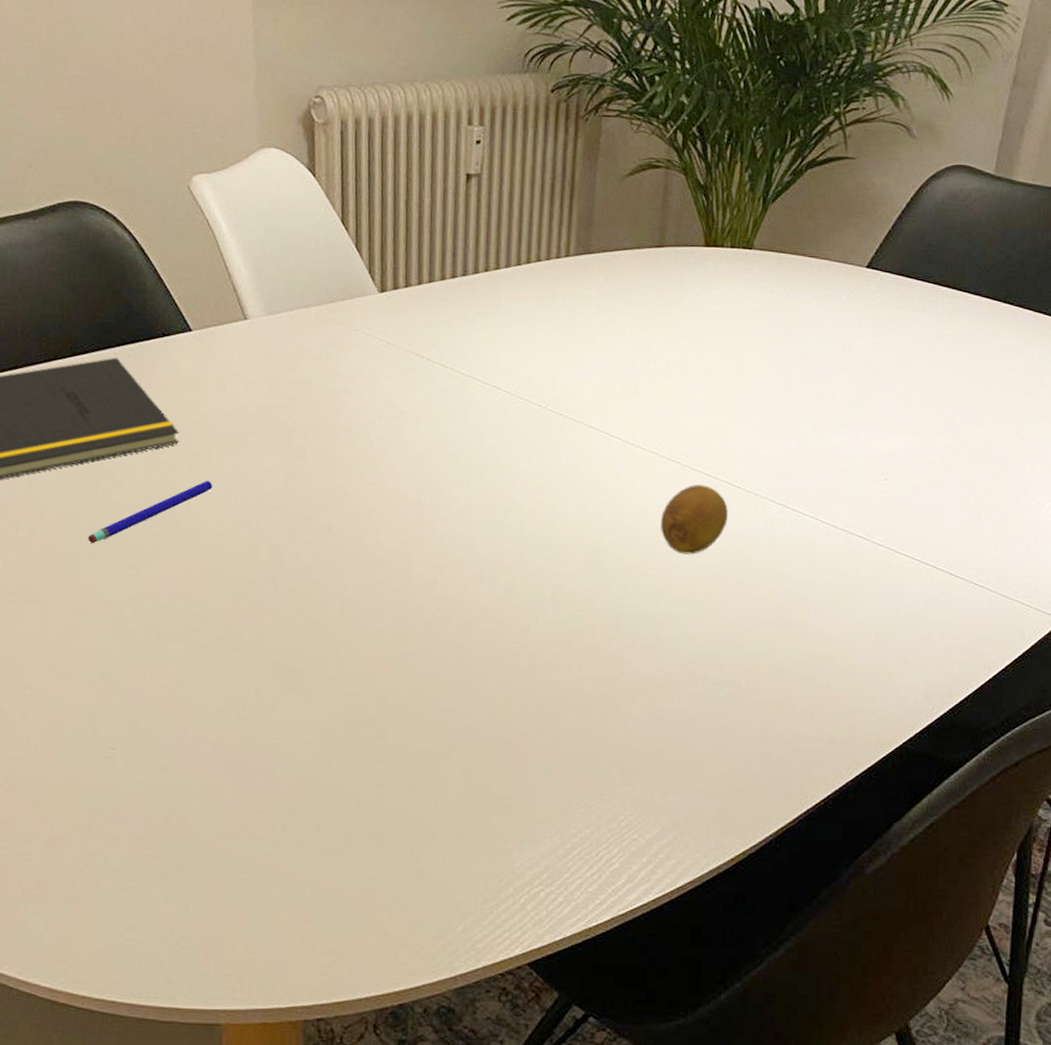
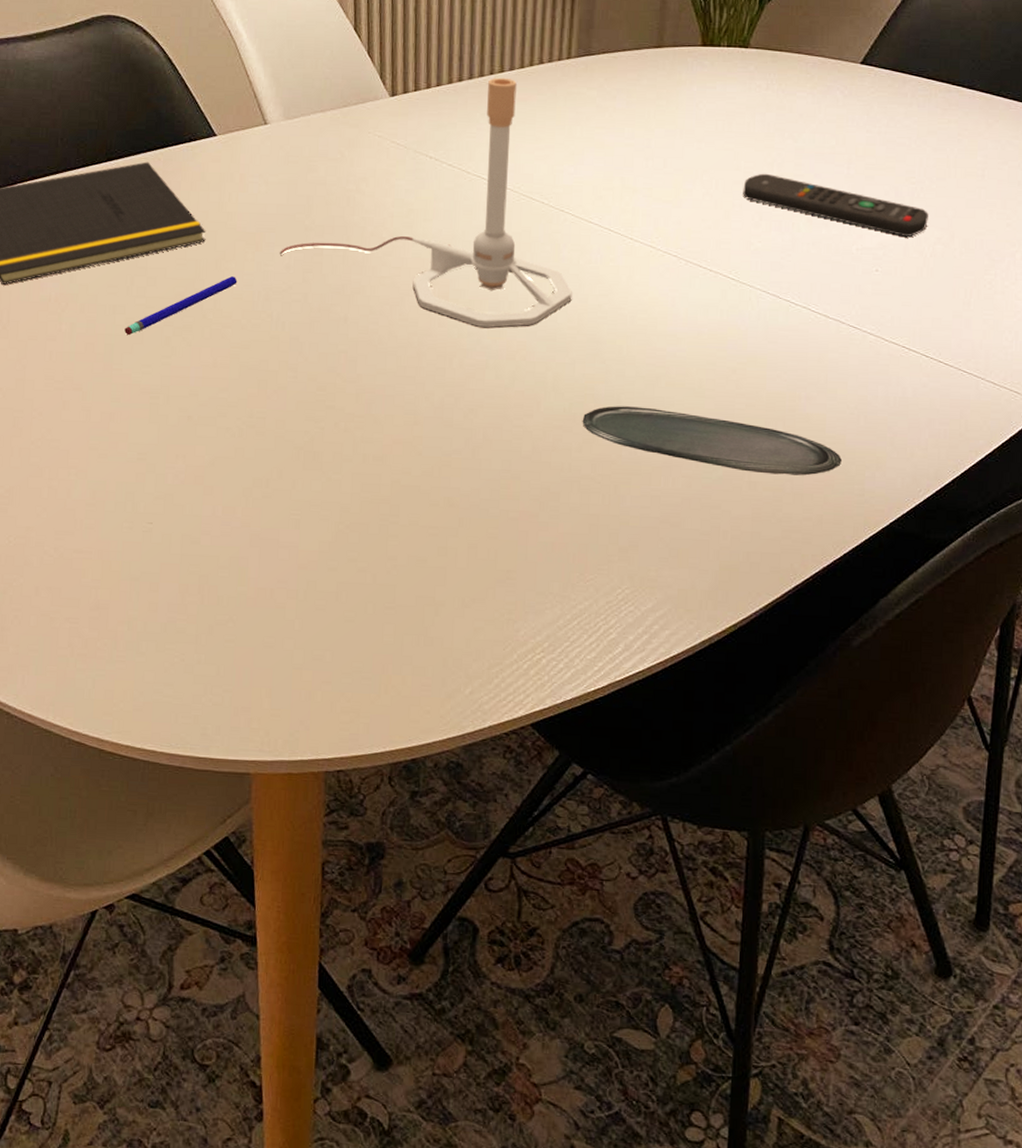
lamp base: none [259,274,572,538] -> present [279,77,572,328]
oval tray: none [582,620,854,693] -> present [582,406,843,476]
fruit: present [661,485,728,555] -> none [657,277,723,344]
remote control: none [748,378,937,445] -> present [743,173,928,237]

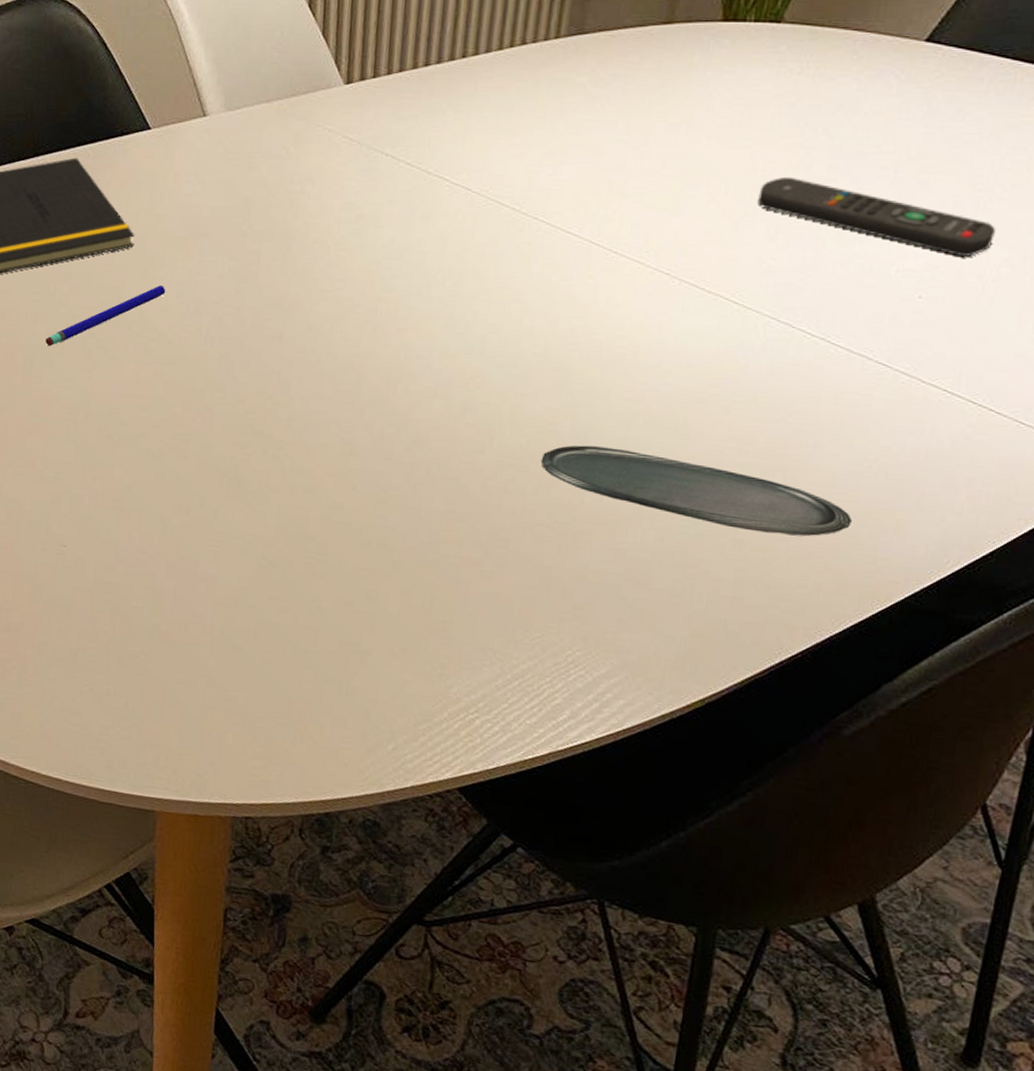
lamp base: present [279,77,572,328] -> none [212,61,541,351]

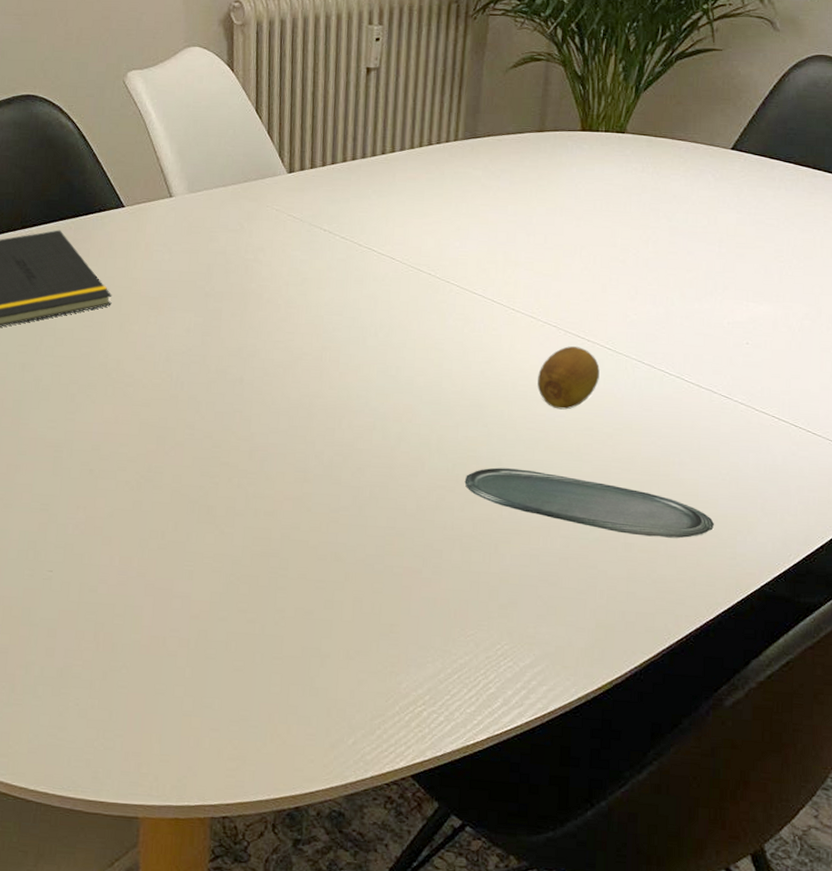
pen: present [45,285,166,347] -> none [32,338,140,392]
fruit: none [639,299,721,377] -> present [537,346,600,410]
remote control: present [757,176,996,257] -> none [619,250,796,312]

